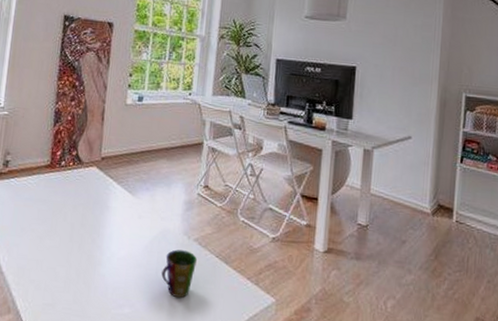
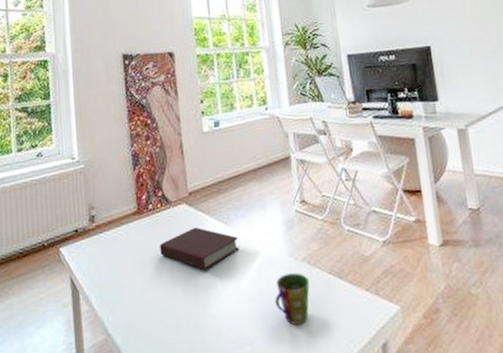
book: none [64,190,139,231] -> present [160,227,239,269]

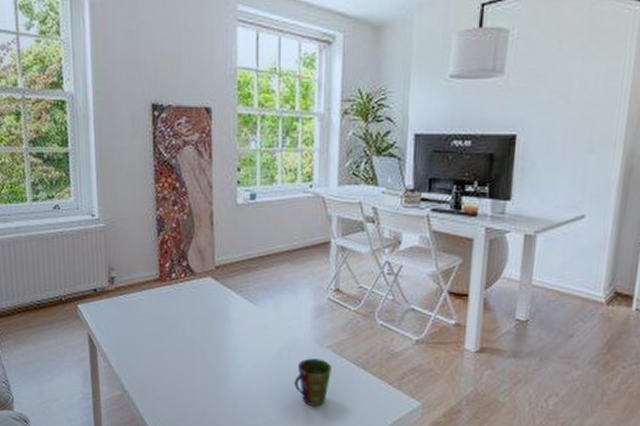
book: present [160,227,239,269] -> none [181,301,264,344]

